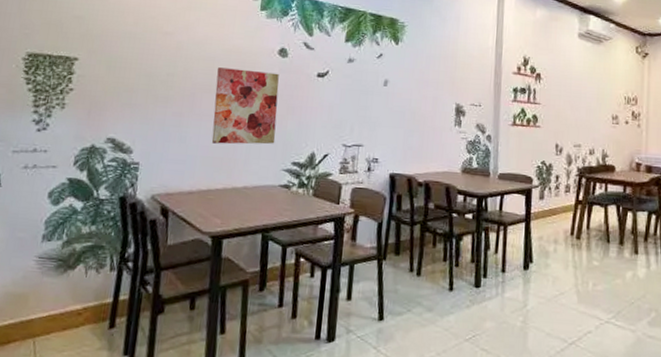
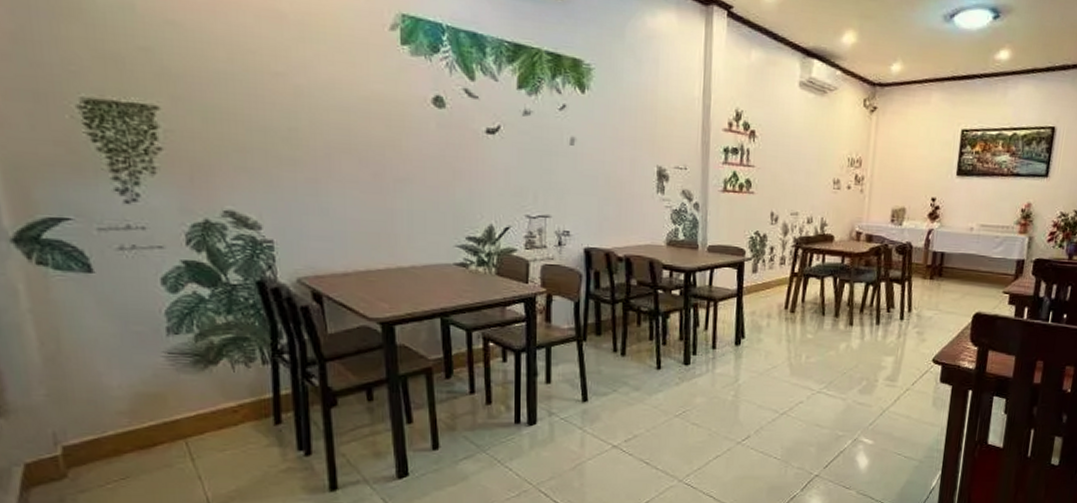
wall art: present [211,67,279,145] -> none [356,120,443,217]

